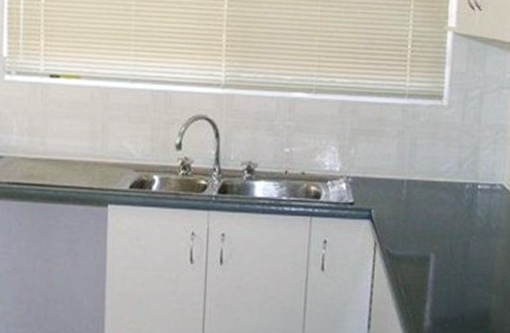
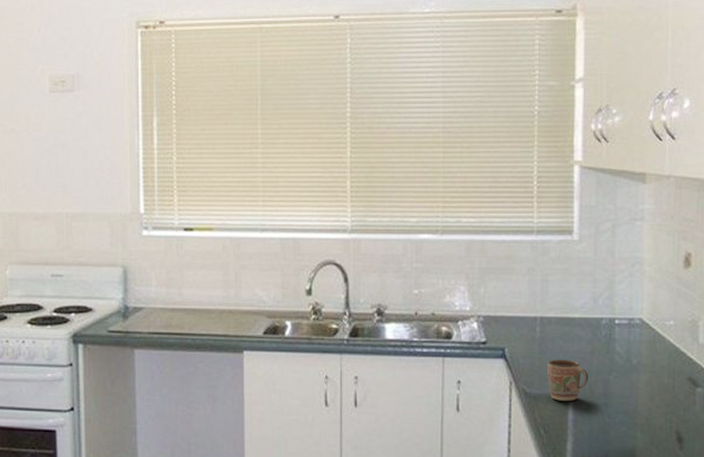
mug: none [411,221,450,263] -> present [548,359,589,401]

